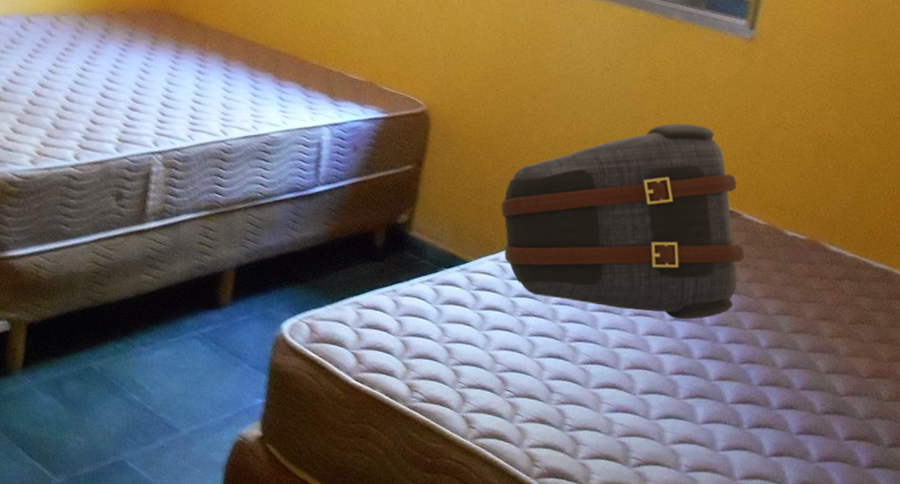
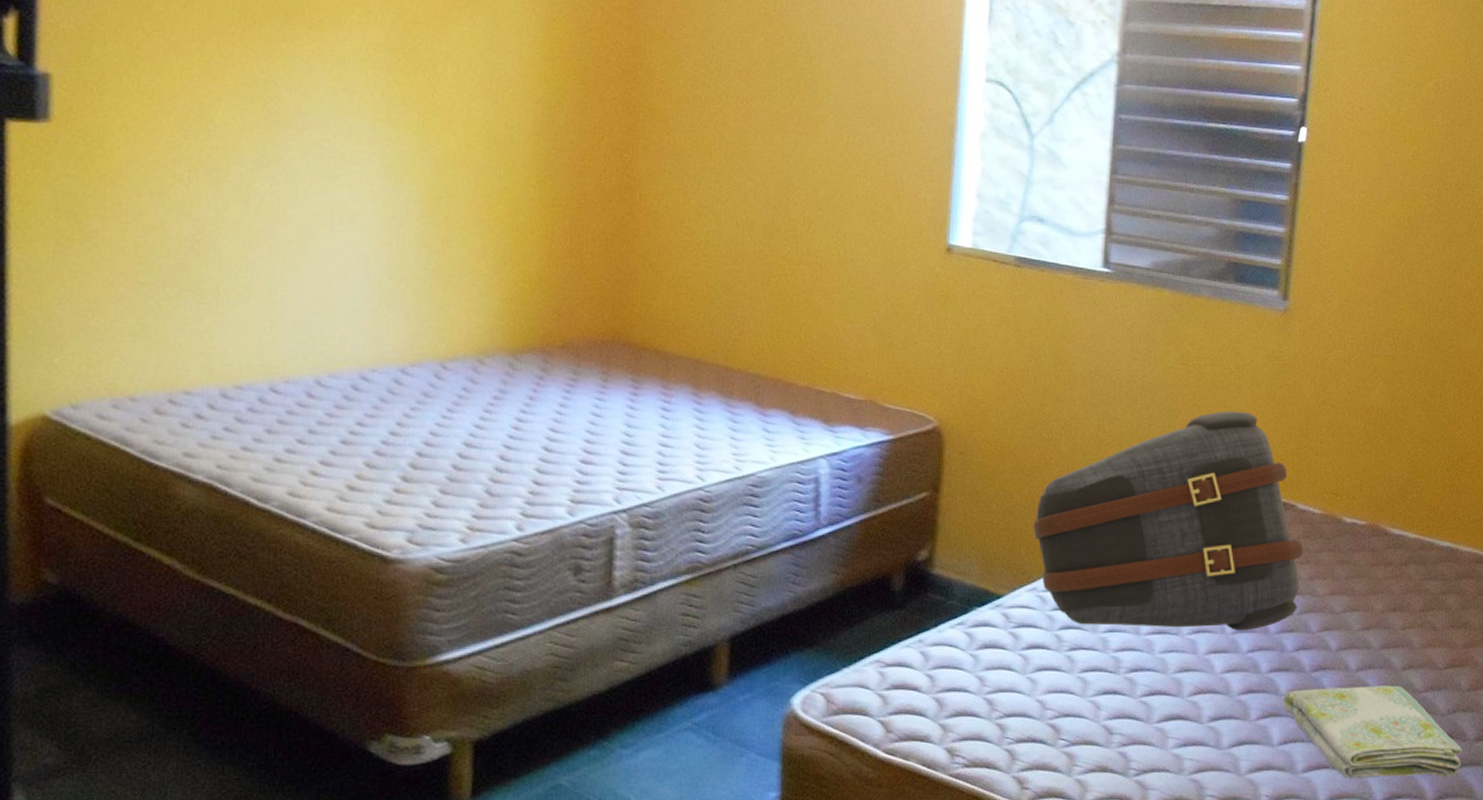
towel: none [711,377,876,475] -> present [1283,685,1463,778]

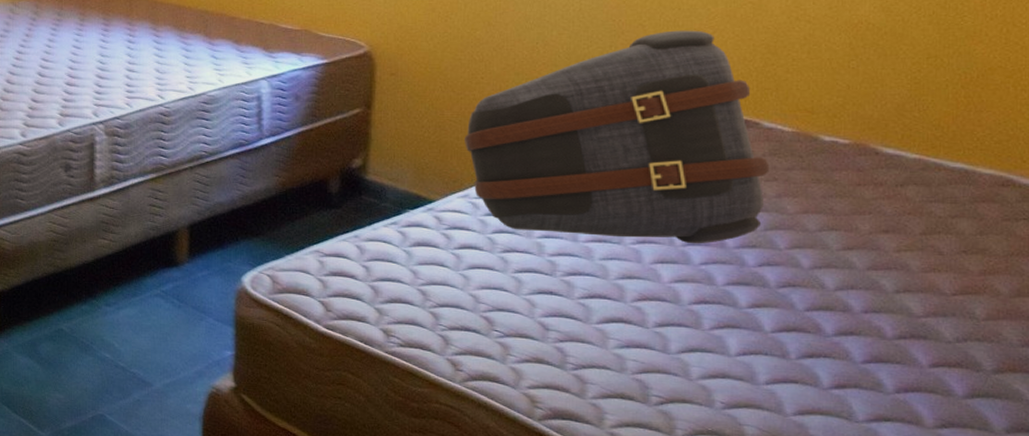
towel: present [1283,685,1463,778] -> none [742,304,975,407]

